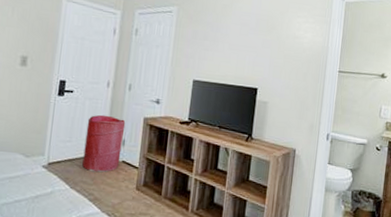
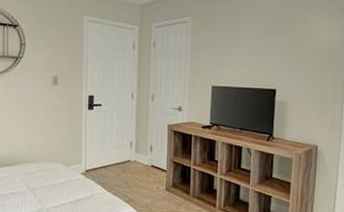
laundry hamper: present [82,114,126,173] -> none [116,124,152,177]

